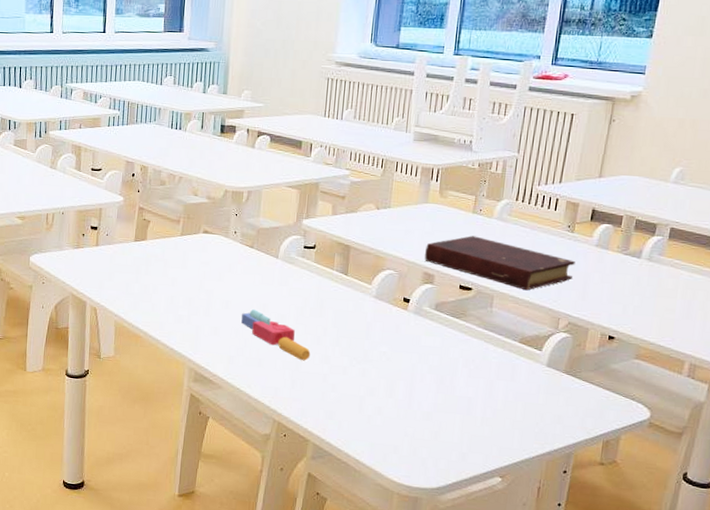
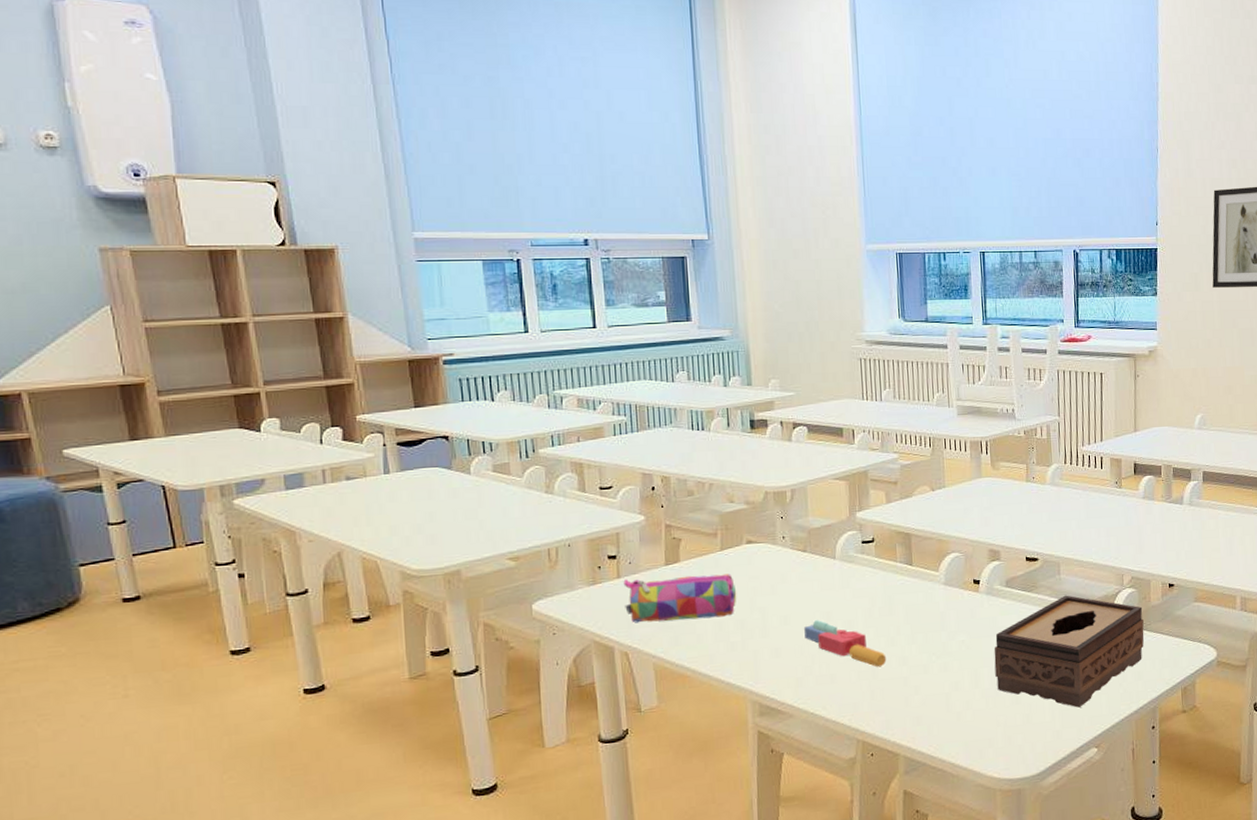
pencil case: none [99,248,190,293] -> present [623,574,737,623]
tissue box: none [410,328,575,436] -> present [994,595,1144,708]
book: present [424,236,575,291] -> none [987,504,1128,552]

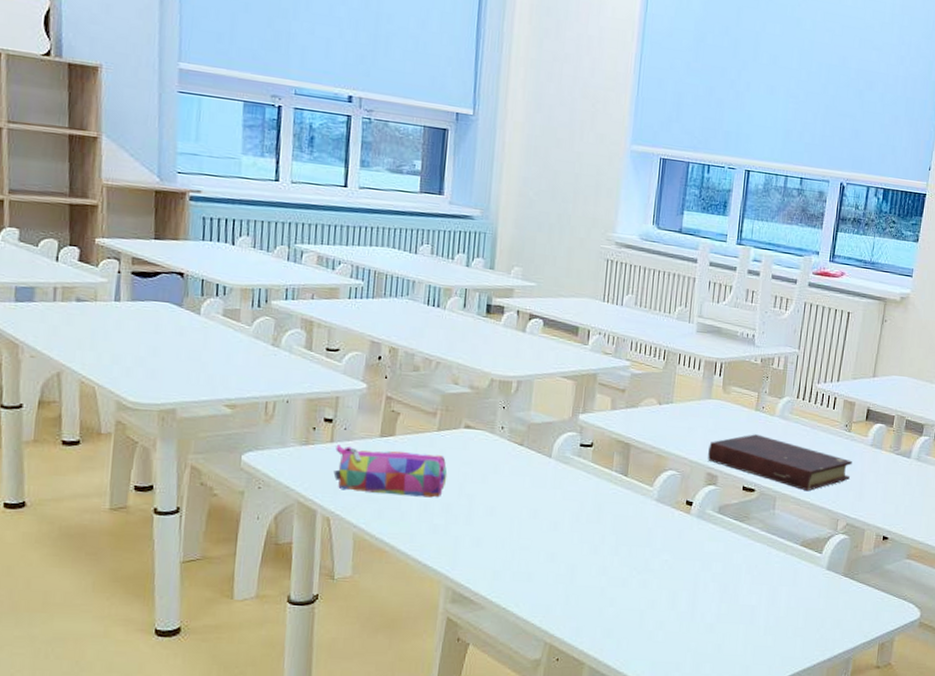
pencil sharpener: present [804,619,887,668] -> none [508,515,587,574]
book: none [987,504,1128,552] -> present [708,434,852,492]
tissue box: present [994,595,1144,708] -> none [693,531,853,646]

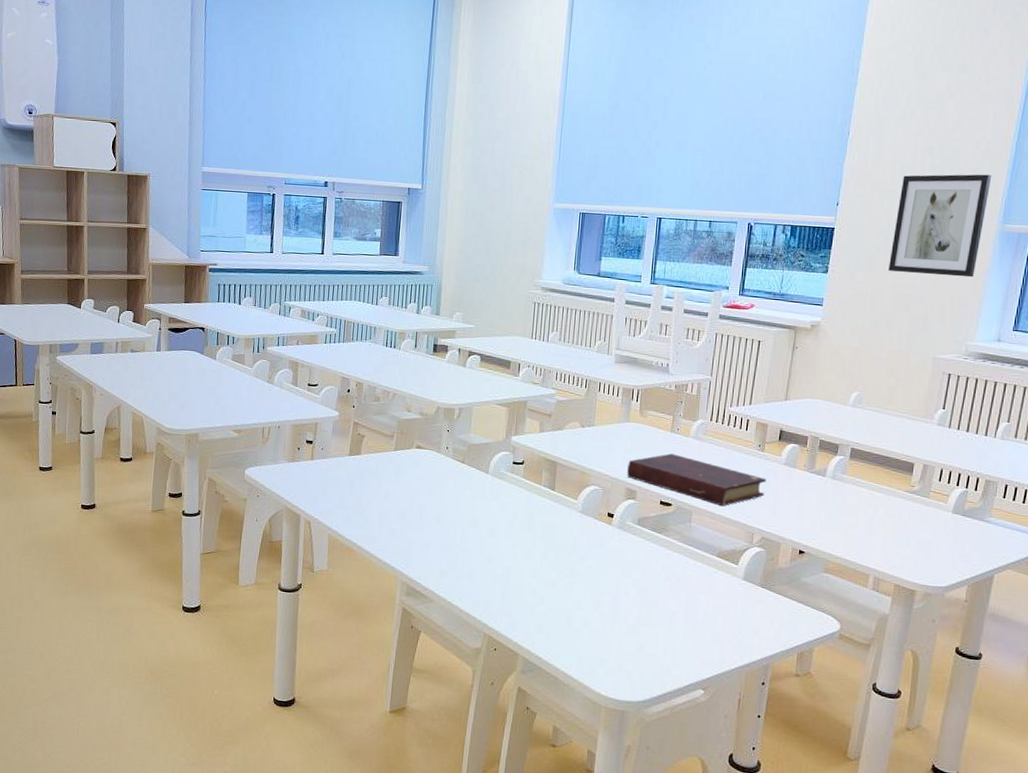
pencil case: present [333,444,448,498] -> none [313,462,403,506]

